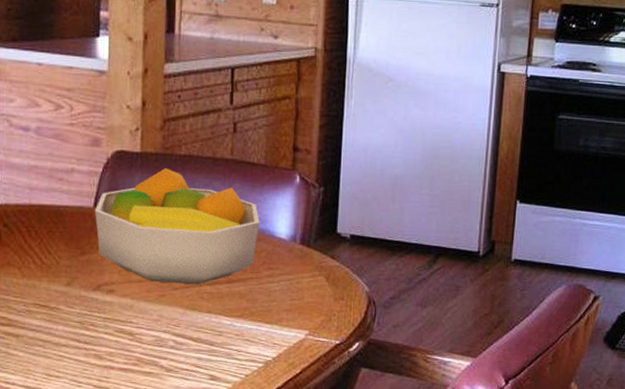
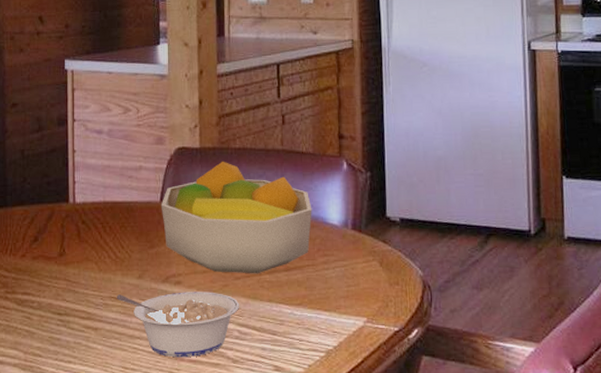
legume: none [41,300,176,366] -> present [116,292,239,358]

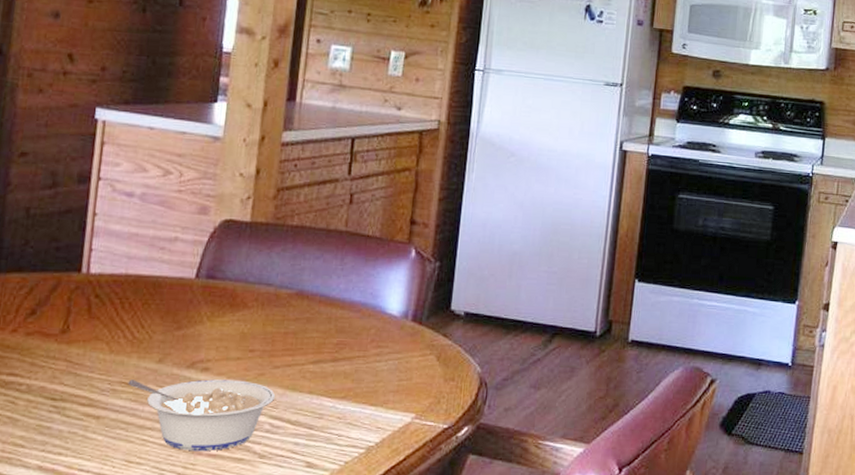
fruit bowl: present [160,161,312,274] -> none [195,238,371,364]

